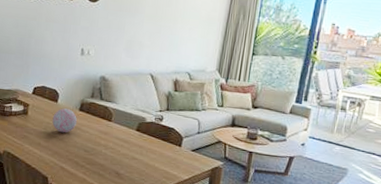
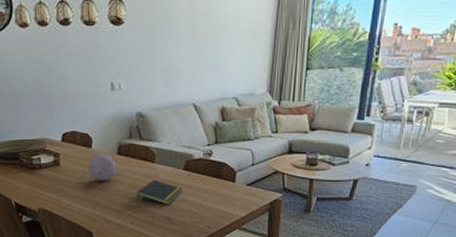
notepad: none [91,136,133,160] -> present [136,179,182,204]

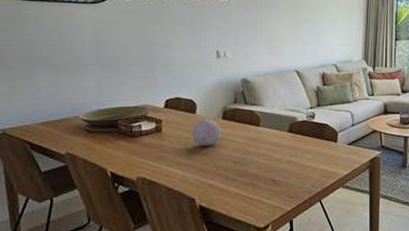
notepad: present [136,179,182,204] -> none [241,142,287,166]

